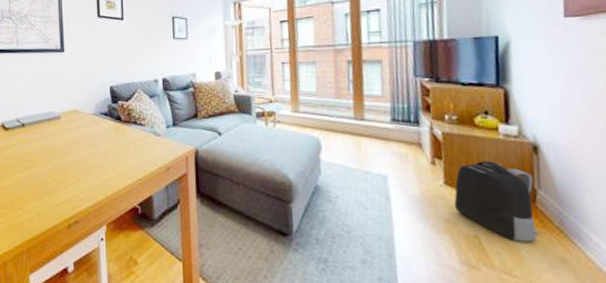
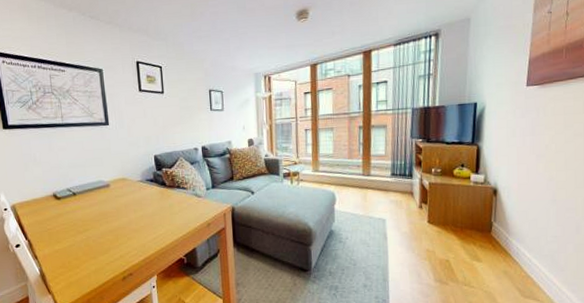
backpack: present [454,161,541,242] -> none [434,203,493,262]

